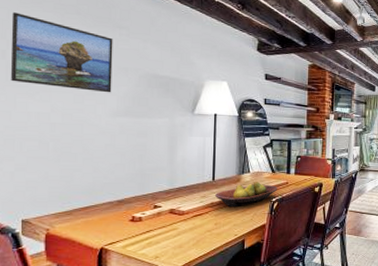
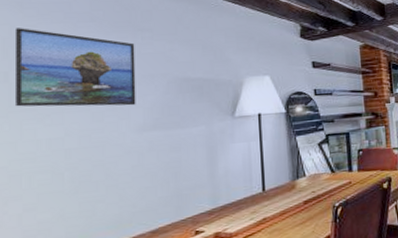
fruit bowl: present [215,181,278,207] -> none [267,185,340,221]

